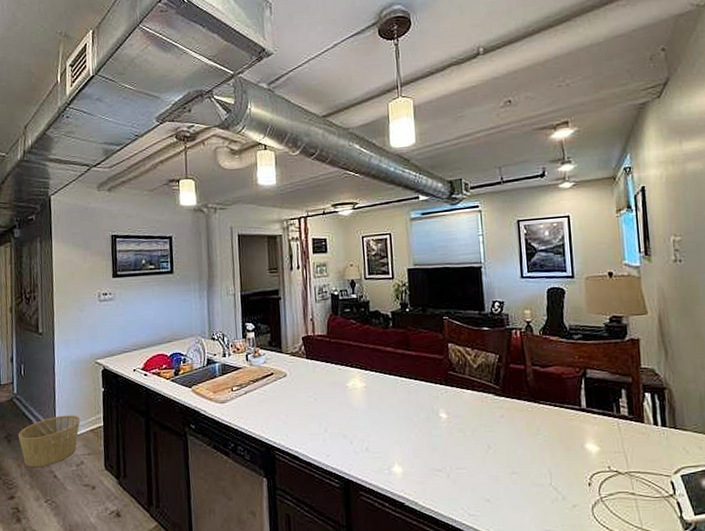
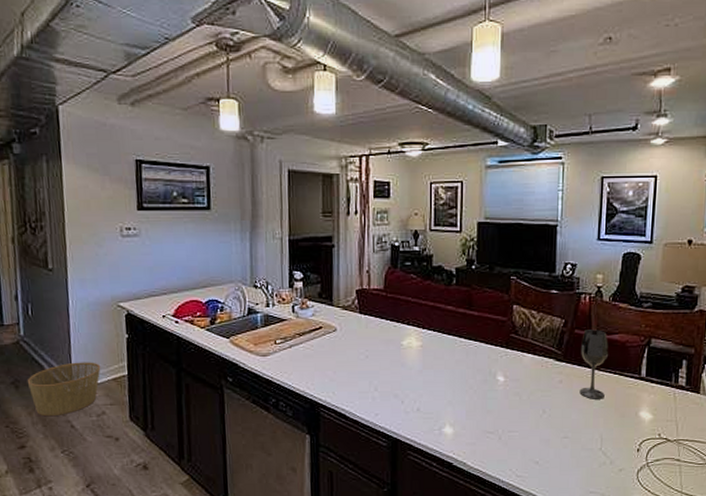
wine glass: none [517,363,548,433] -> present [579,329,608,399]

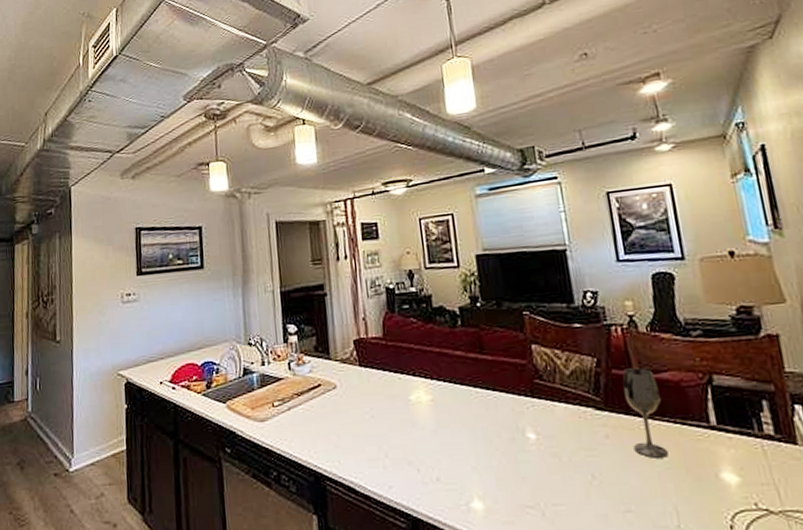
basket: present [27,362,101,417] -> none [31,436,101,501]

